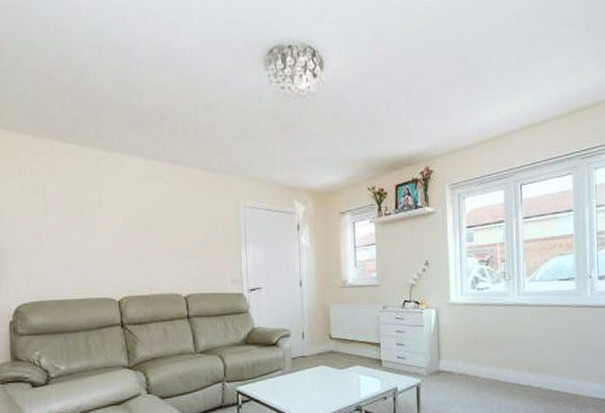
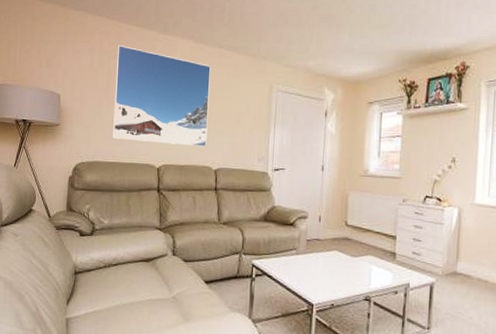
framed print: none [53,166,173,274] -> present [113,44,211,147]

